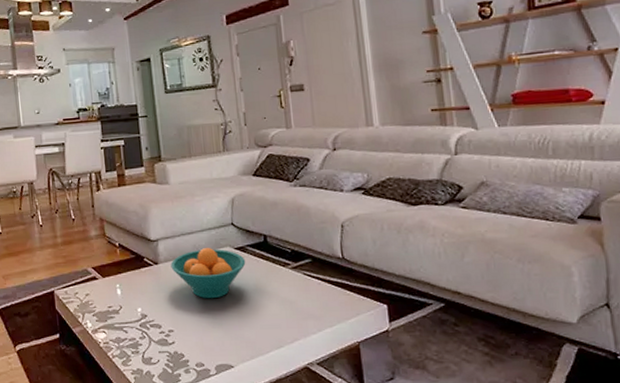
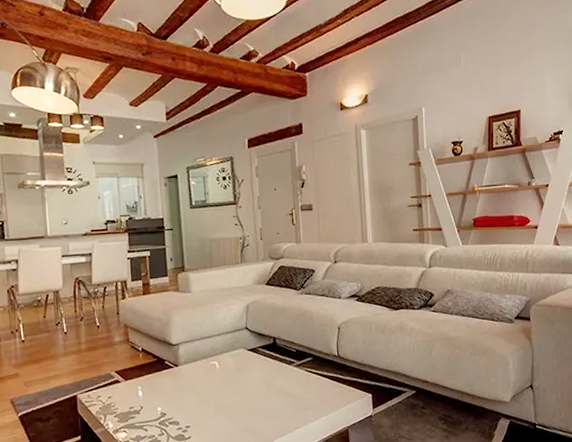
fruit bowl: present [170,248,246,299] -> none [190,350,257,396]

